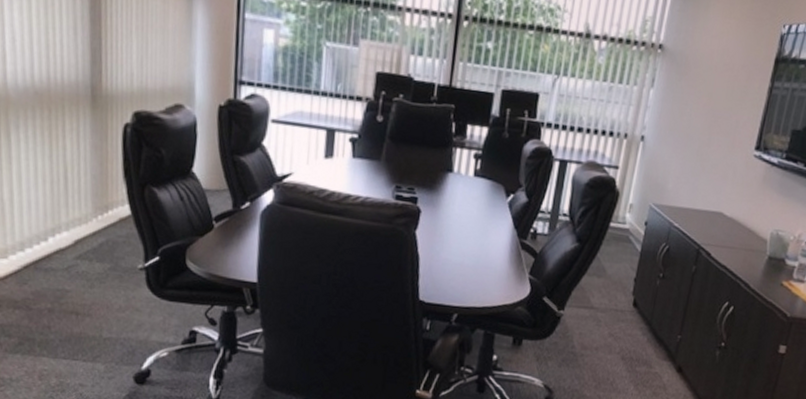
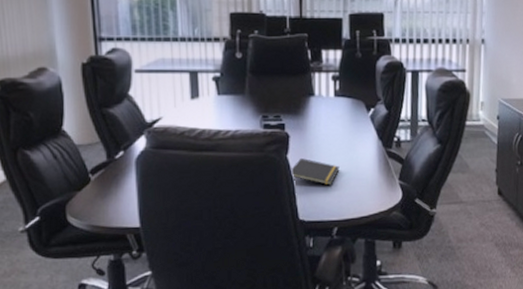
notepad: none [416,235,469,269] -> present [290,157,340,186]

